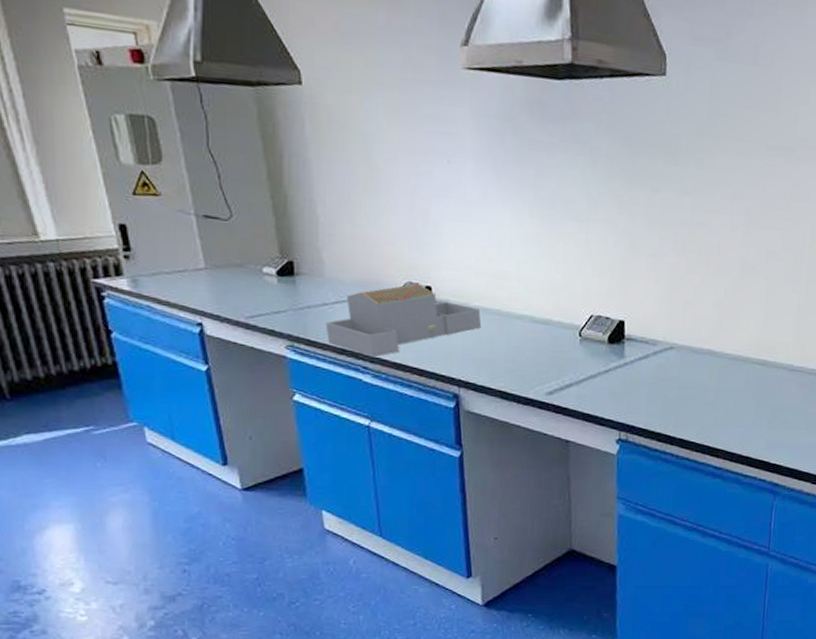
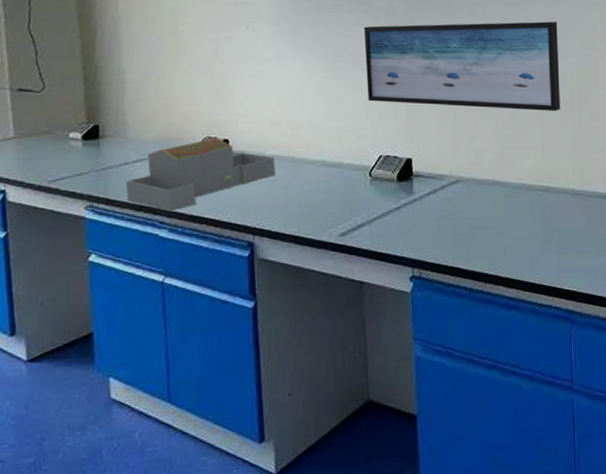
wall art: none [578,170,796,281] -> present [363,21,560,111]

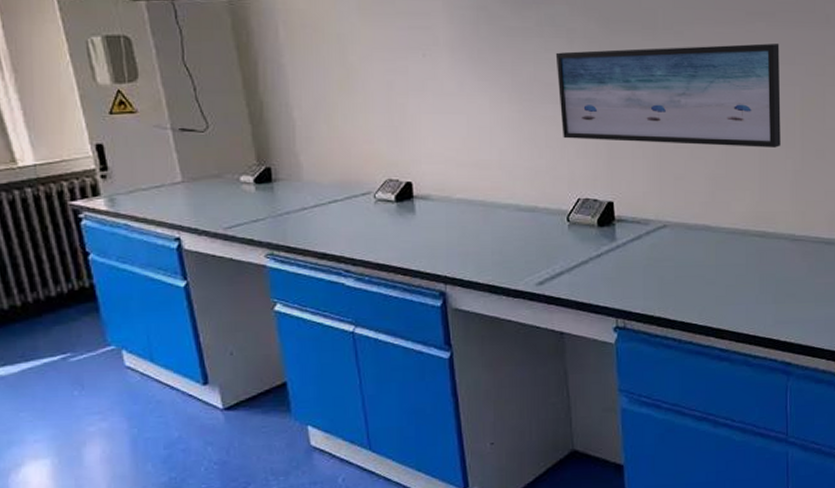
architectural model: present [125,138,276,212] -> none [305,180,465,260]

